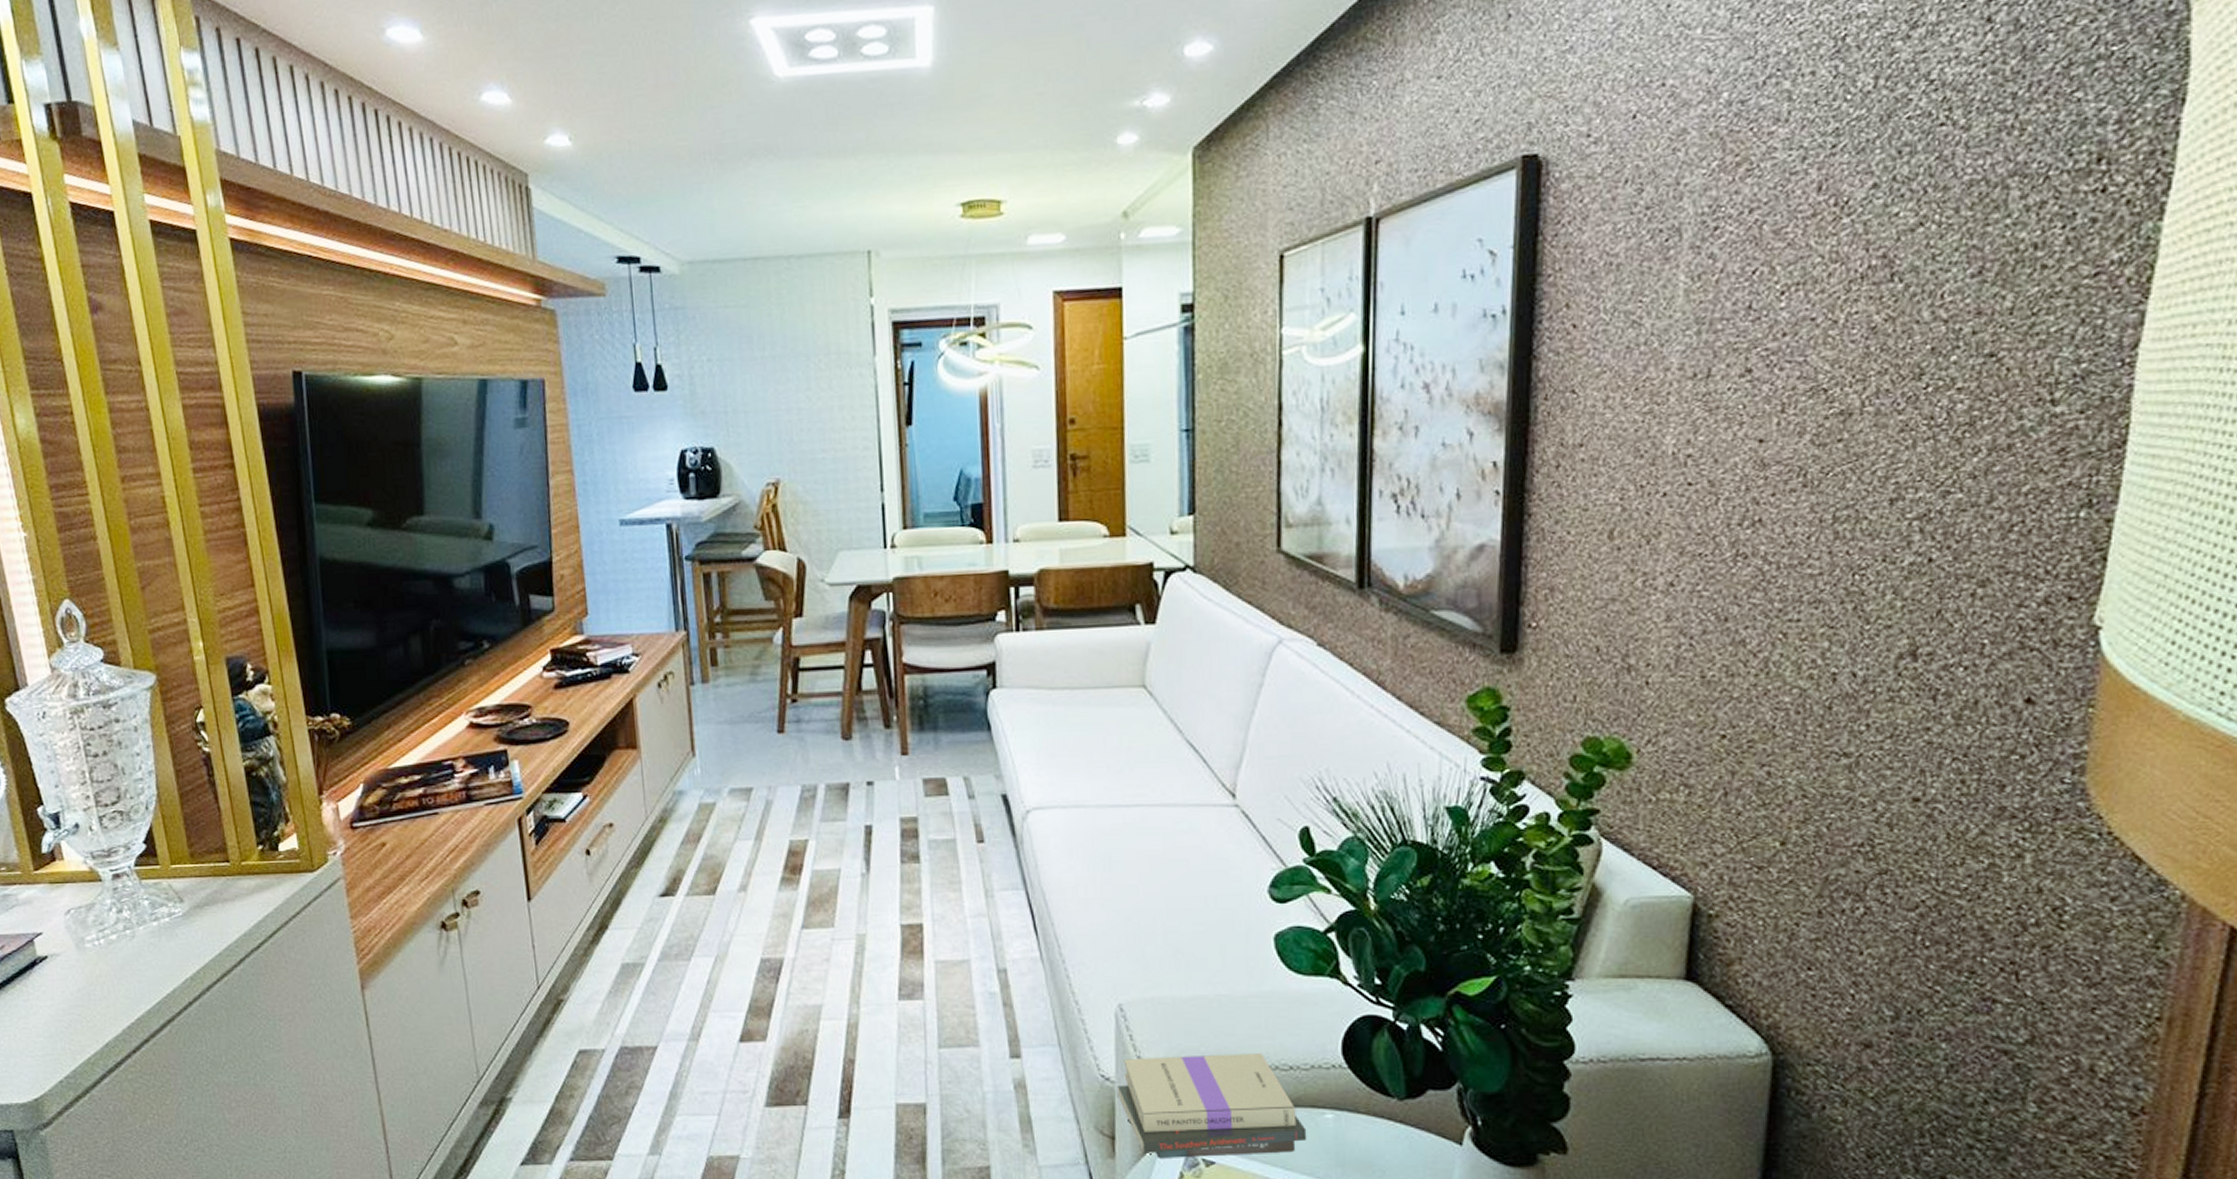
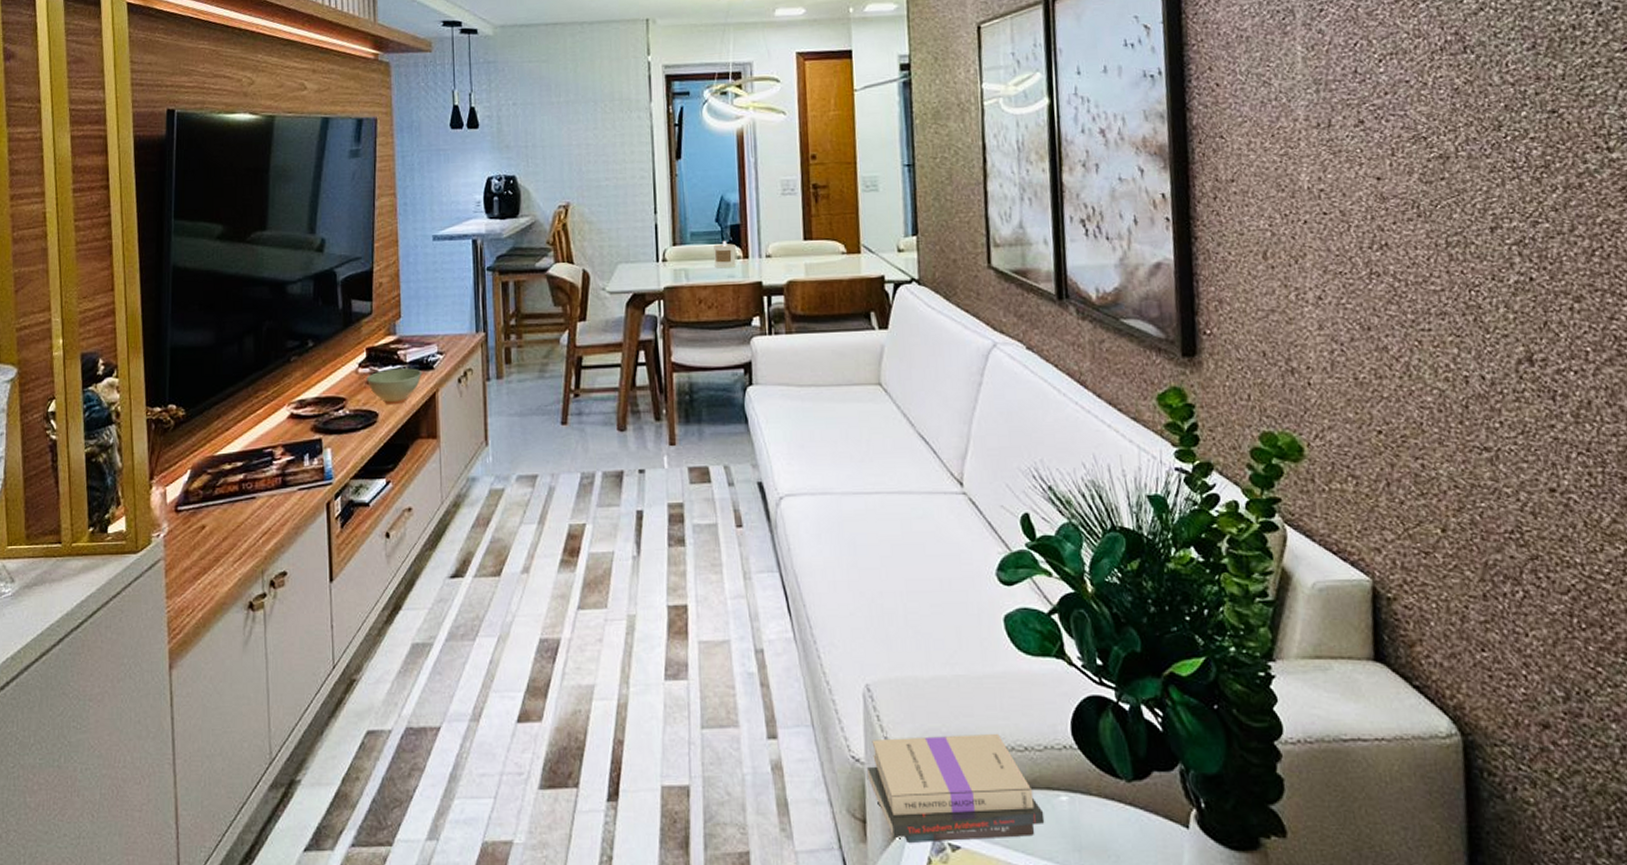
bowl: none [552,671,616,713] -> present [366,368,422,406]
candle: none [951,523,978,556] -> present [714,241,736,269]

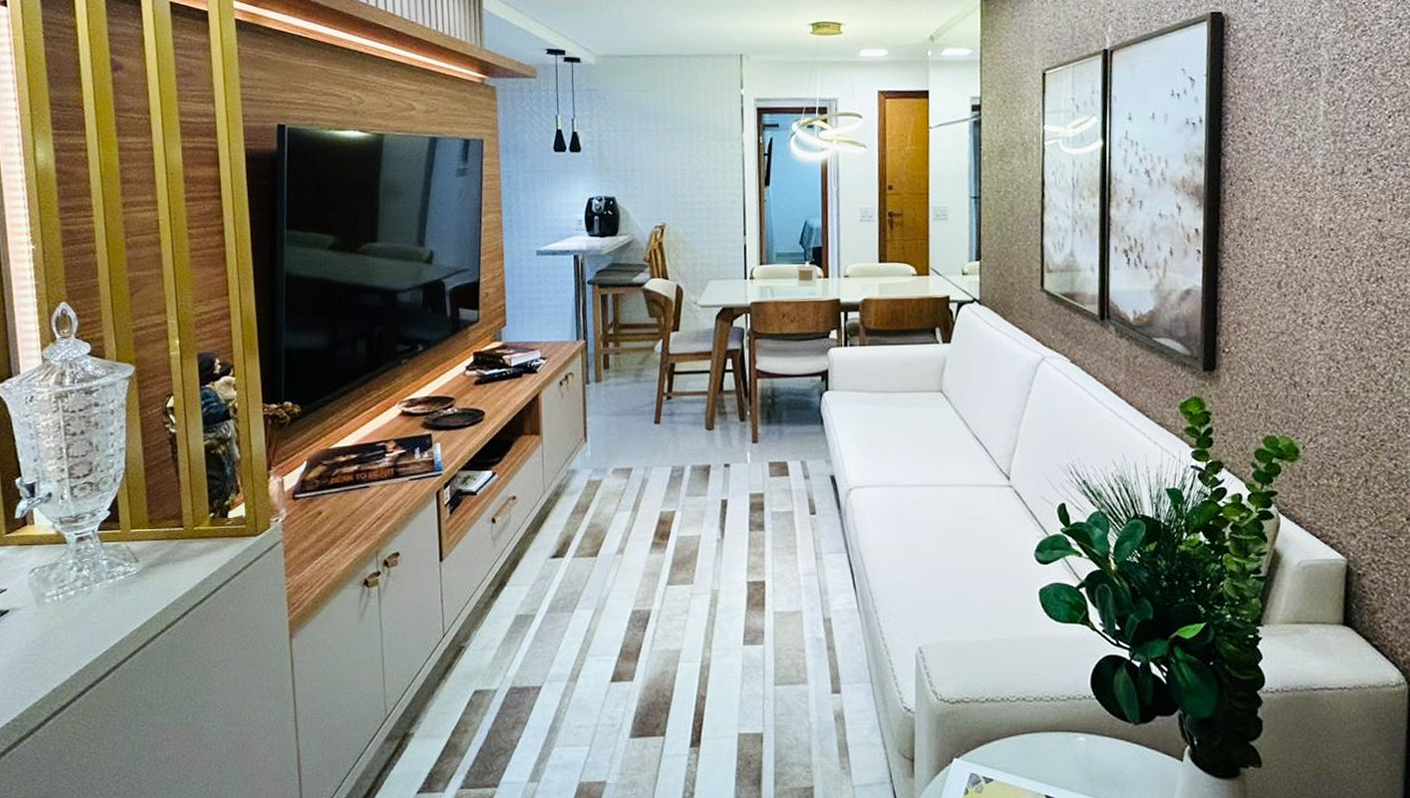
bowl: present [366,368,422,406] -> none [473,371,526,405]
books: present [868,734,1045,843] -> none [917,688,1065,777]

